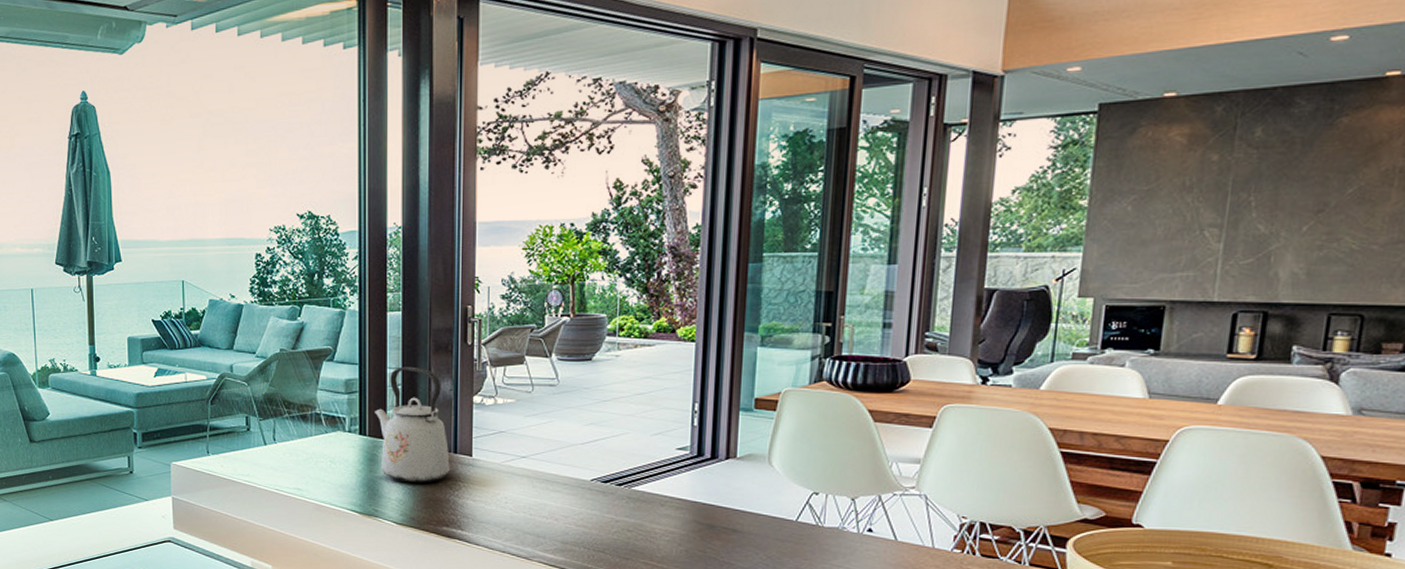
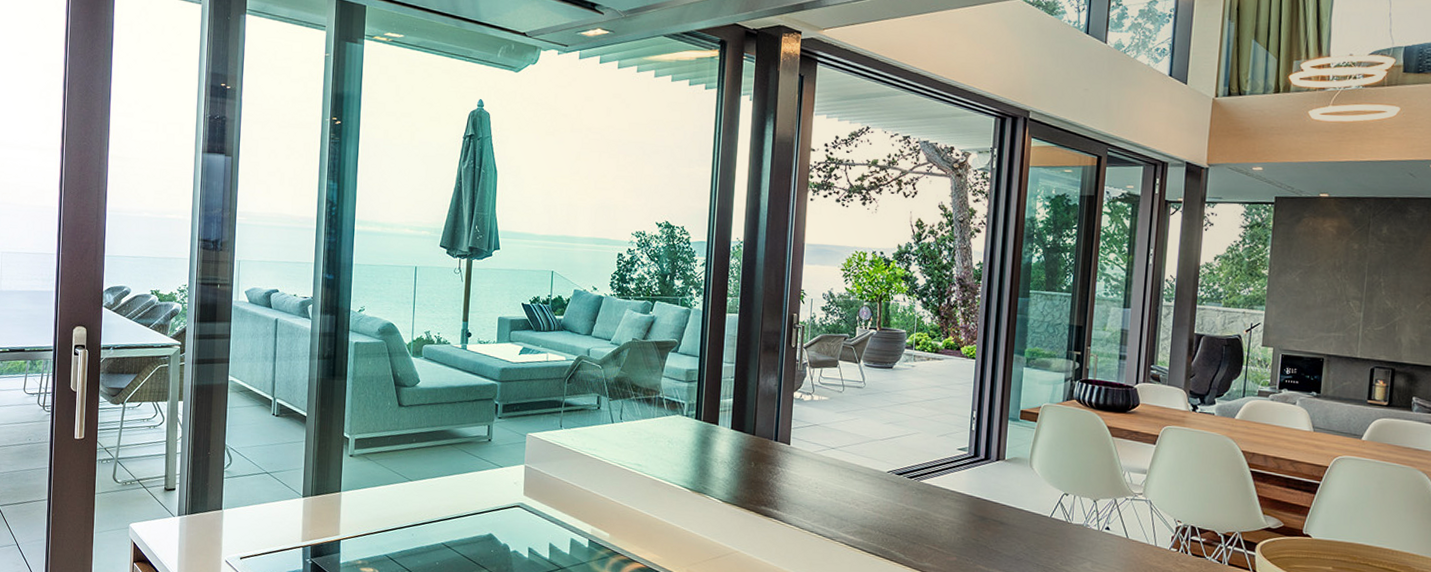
kettle: present [375,366,450,483] -> none [710,362,771,466]

